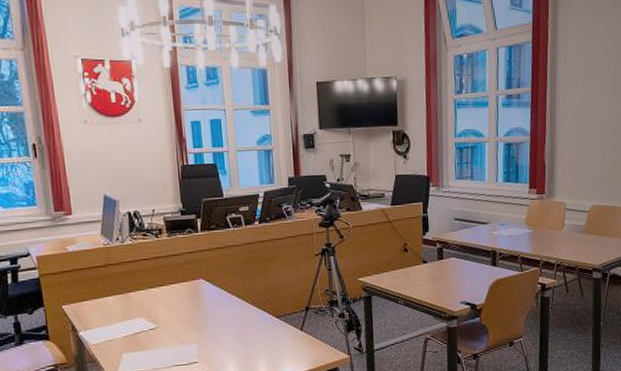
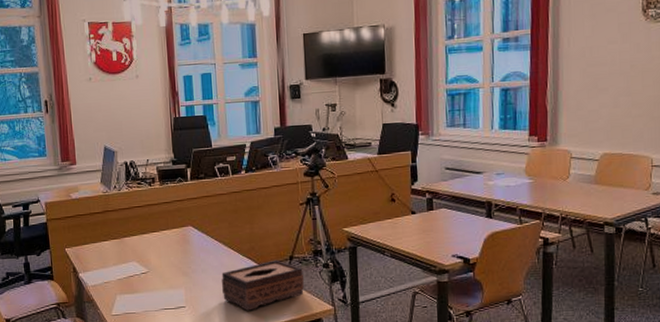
tissue box: none [236,311,320,363] -> present [221,259,304,311]

